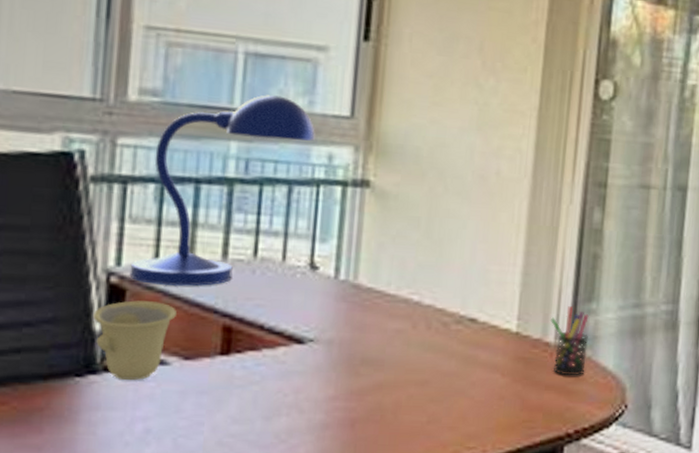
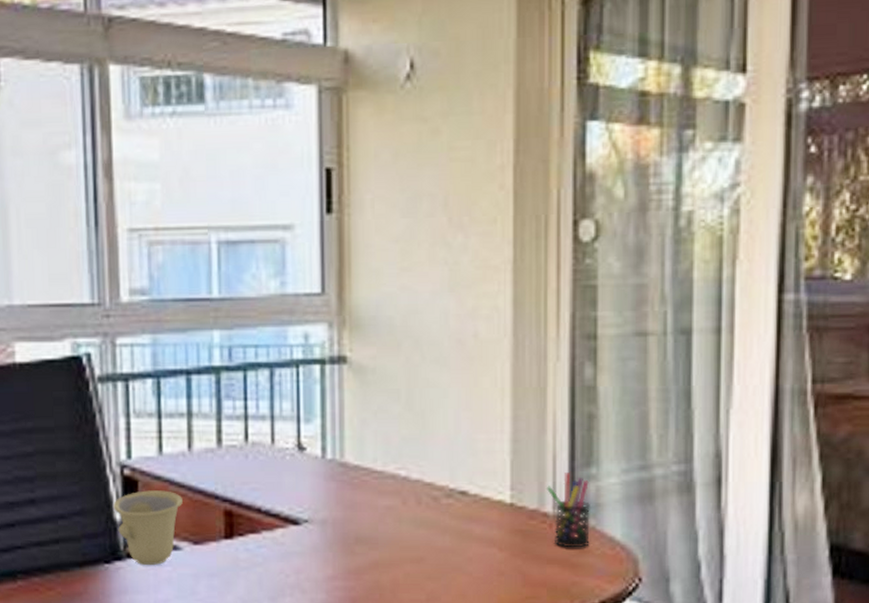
desk lamp: present [129,95,315,286] -> none [139,281,290,475]

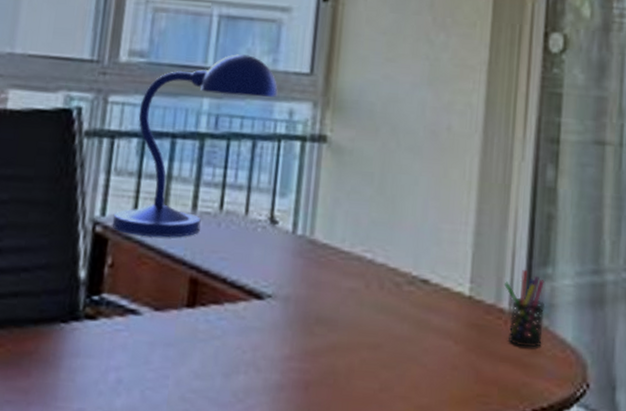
cup: present [113,490,183,565] -> none [79,250,150,329]
desk lamp: none [139,281,290,475] -> present [112,54,278,238]

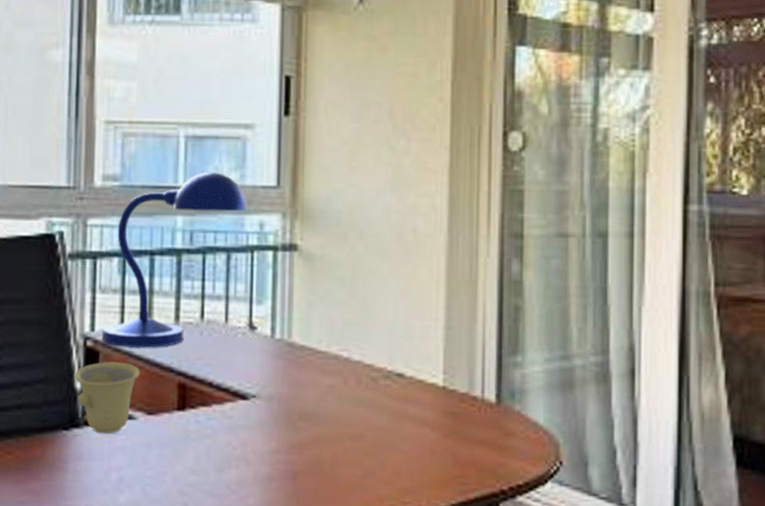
cup: none [79,250,150,329] -> present [75,361,140,433]
pen holder: present [503,270,545,348] -> none [475,360,516,431]

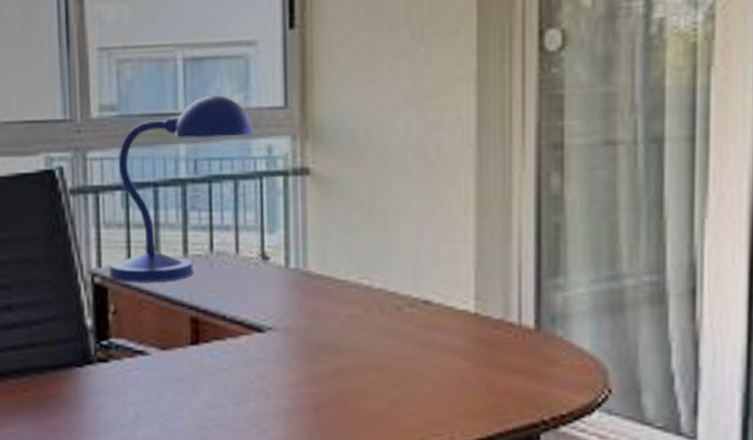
cup: present [75,361,140,433] -> none [85,298,150,369]

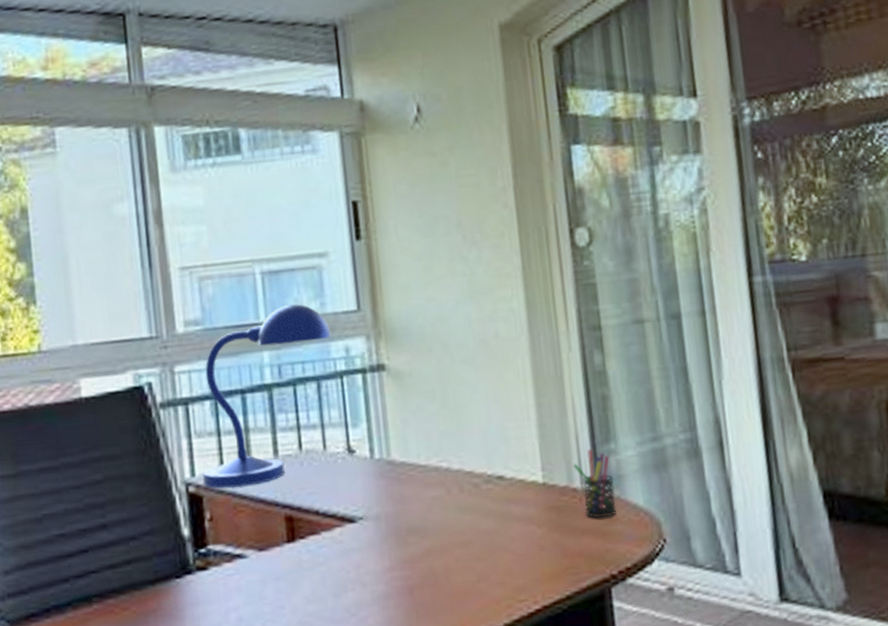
pen holder: none [511,283,557,358] -> present [572,450,617,518]

